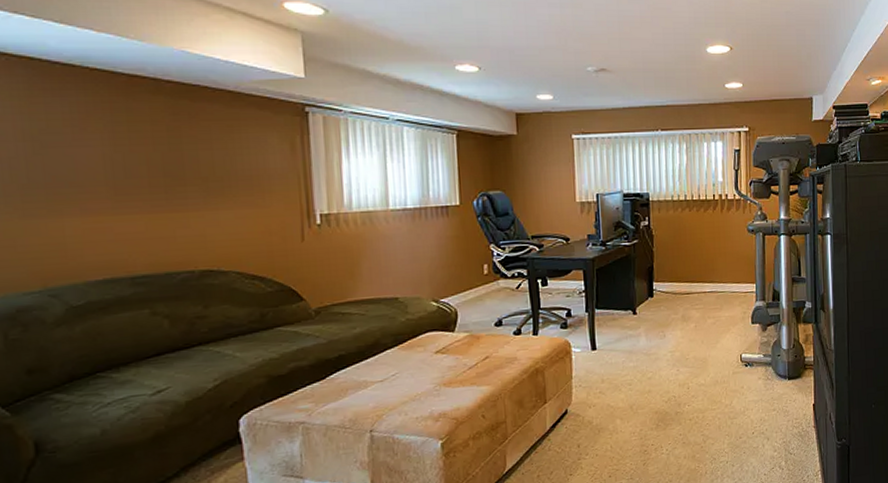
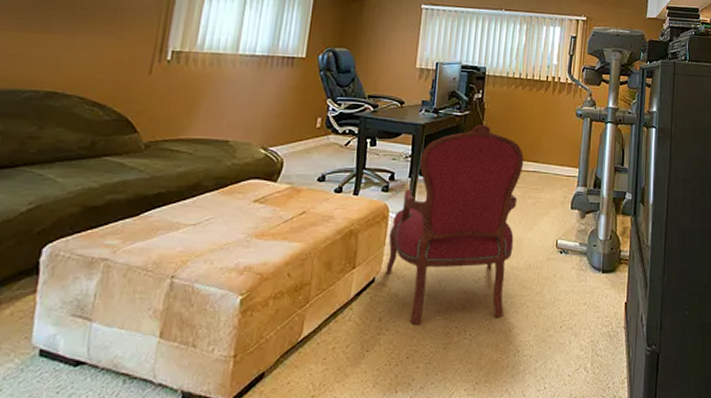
armchair: none [575,251,700,447] -> present [386,125,524,325]

